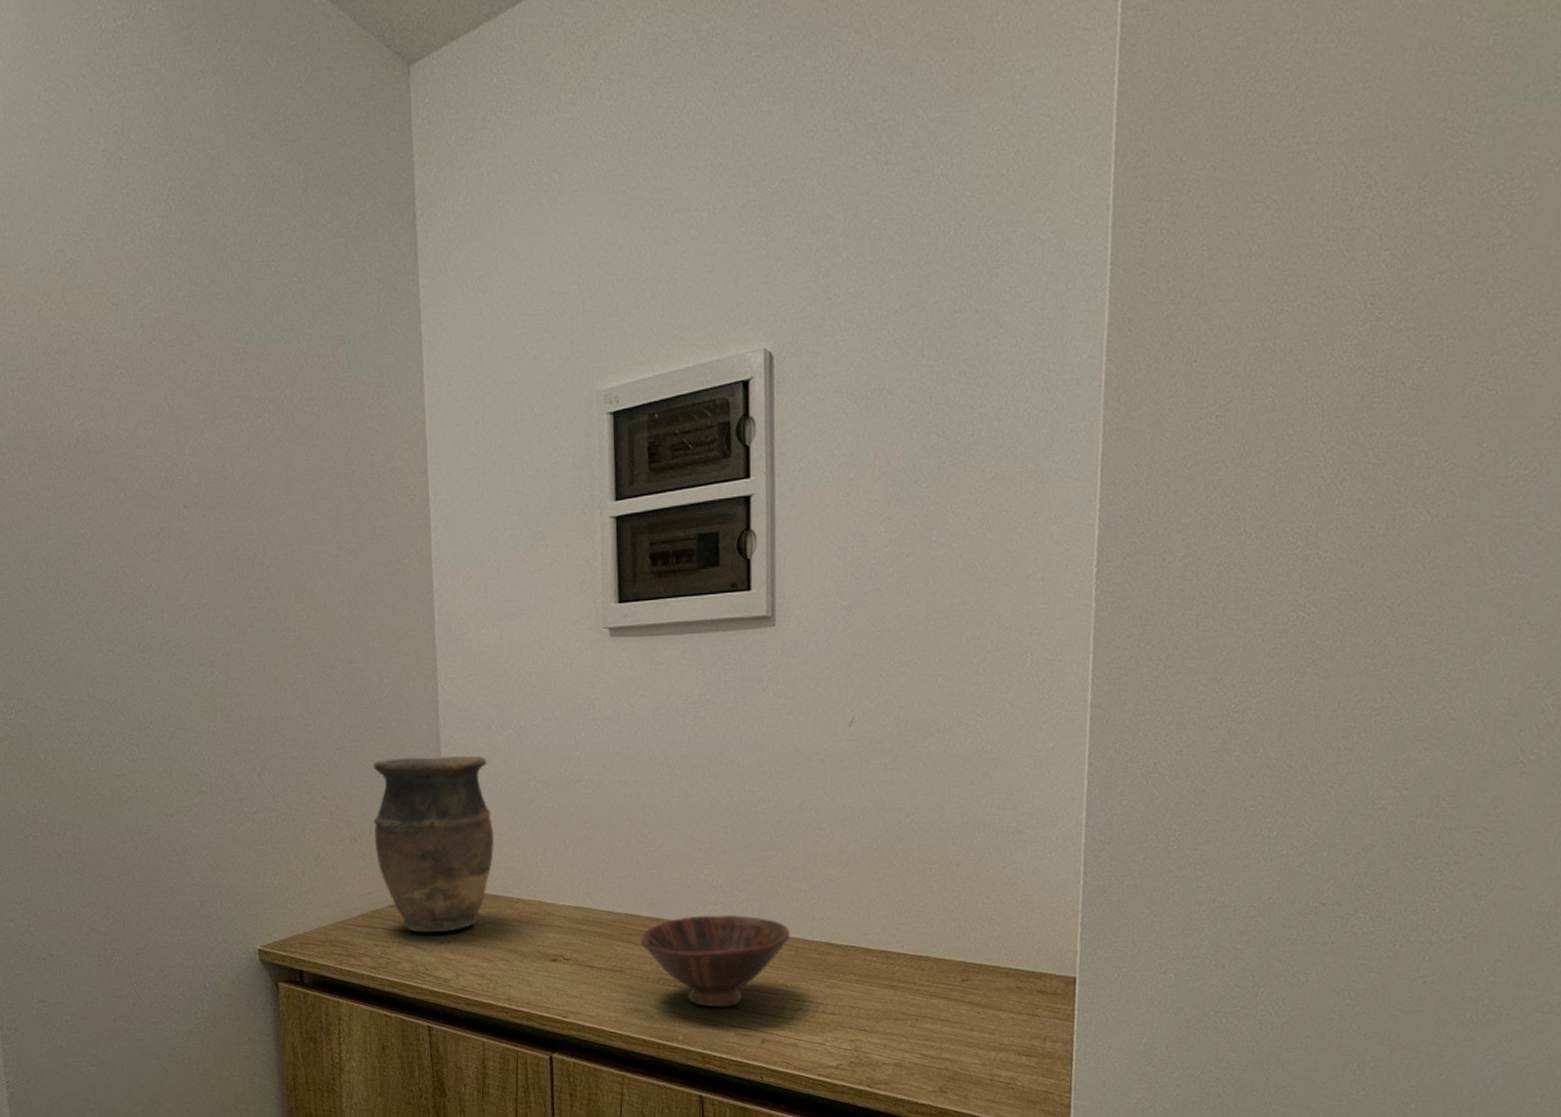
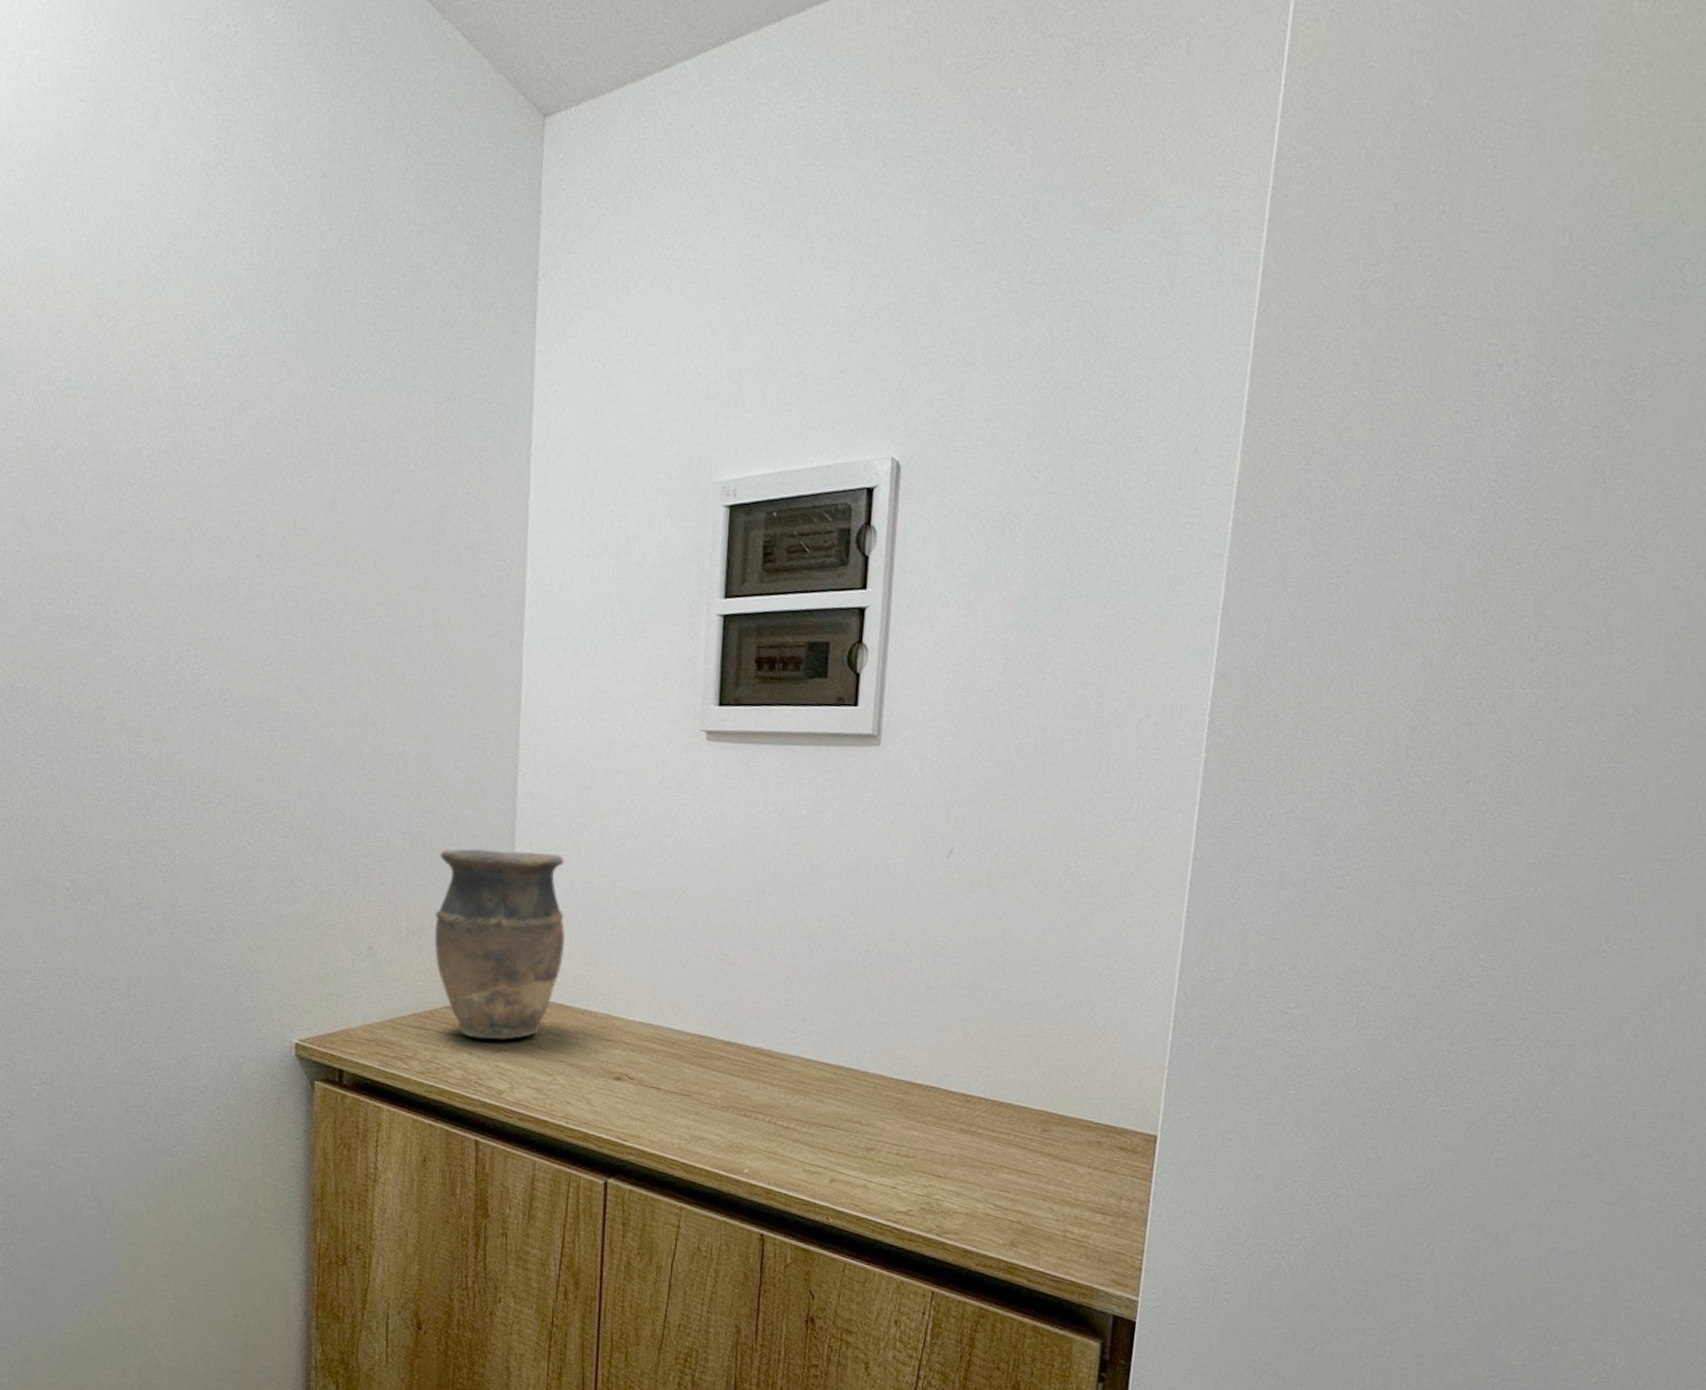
bowl: present [641,914,791,1008] -> none [712,1042,870,1142]

